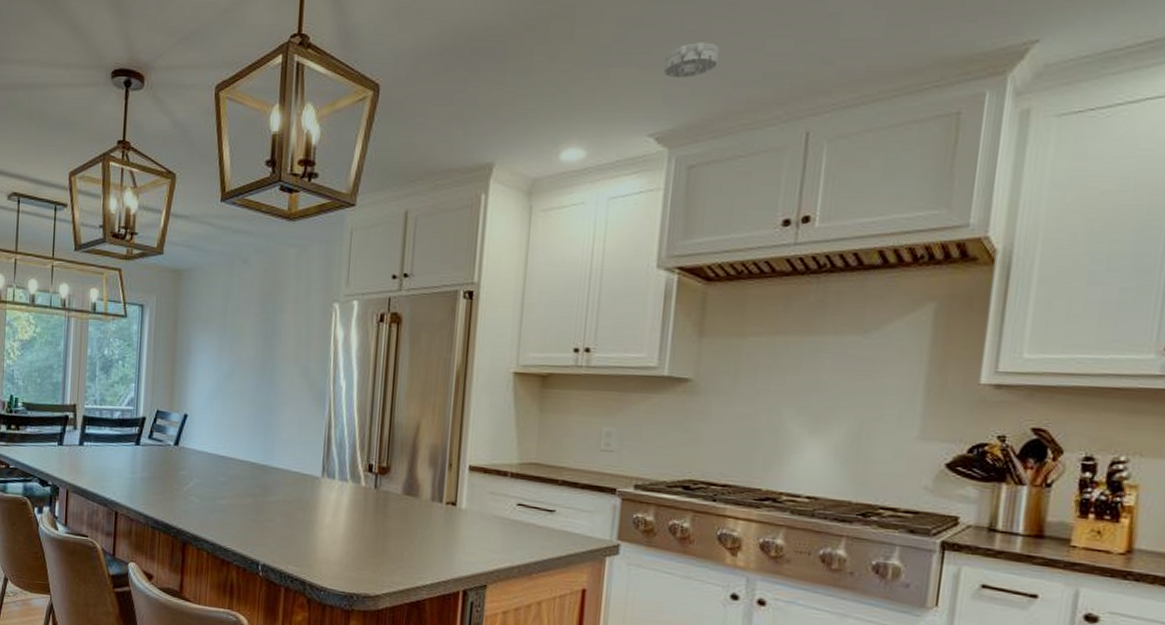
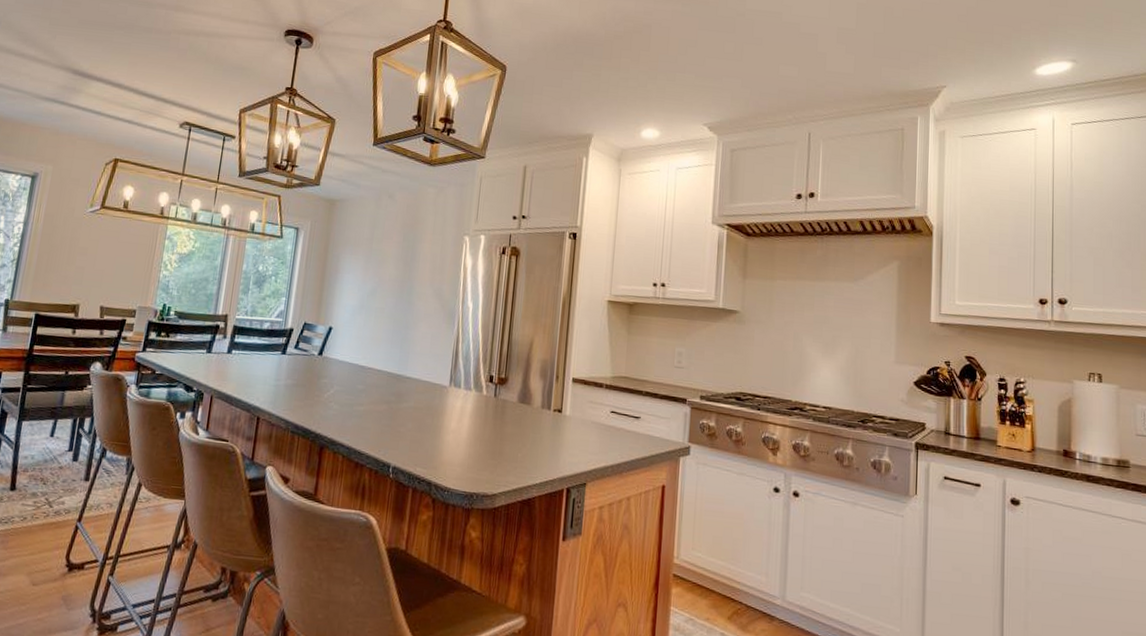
smoke detector: present [663,42,719,78] -> none [712,62,749,86]

